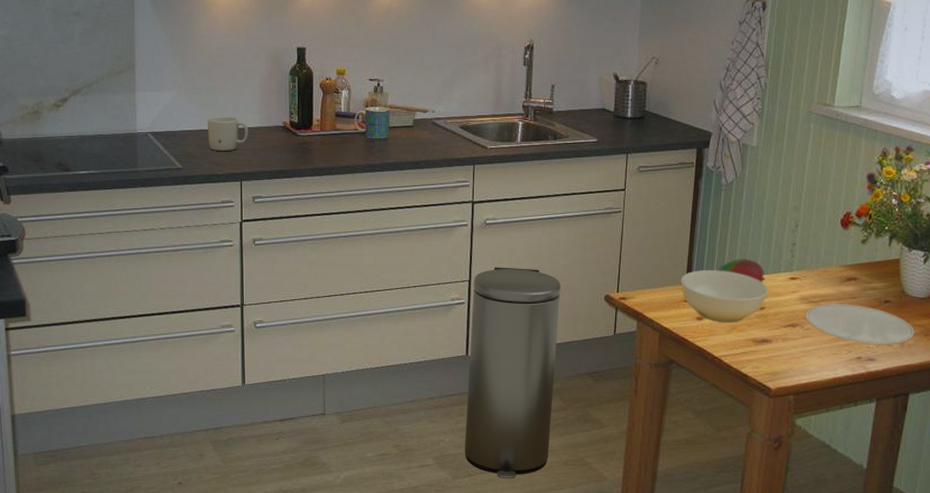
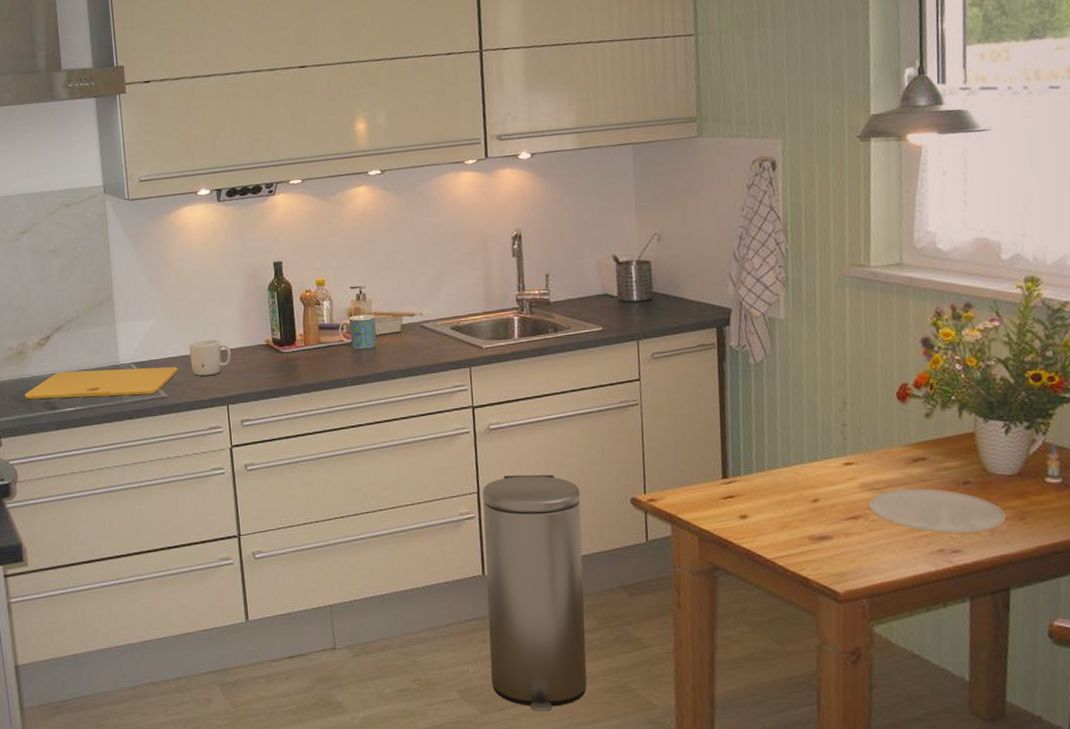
cutting board: none [37,135,195,165] -> present [24,366,178,400]
bowl: present [680,270,769,323] -> none [715,460,821,520]
fruit: present [717,259,765,283] -> none [757,445,815,471]

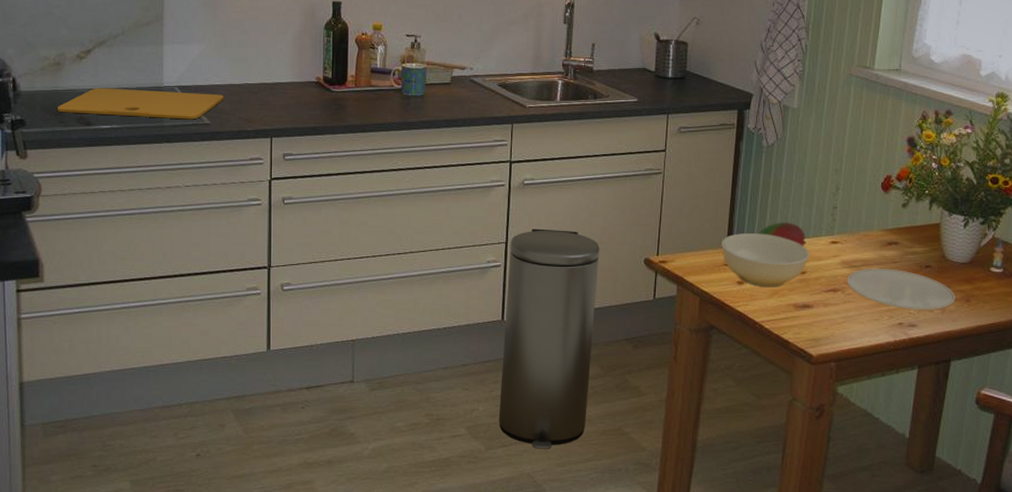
mug: present [188,338,232,377] -> none [237,70,281,107]
bowl: none [715,460,821,520] -> present [721,233,810,287]
fruit: none [757,445,815,471] -> present [758,222,806,246]

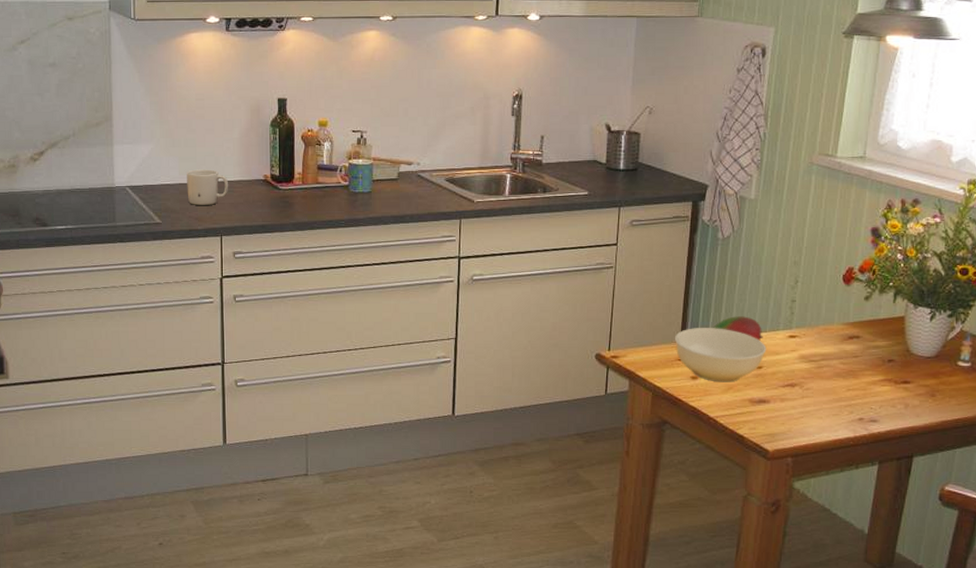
cutting board: present [57,88,224,120] -> none [13,189,174,219]
mug: none [237,70,281,107] -> present [186,169,229,206]
pedal bin: present [498,229,600,450] -> none [450,324,550,542]
plate: present [847,268,955,310] -> none [805,363,920,405]

